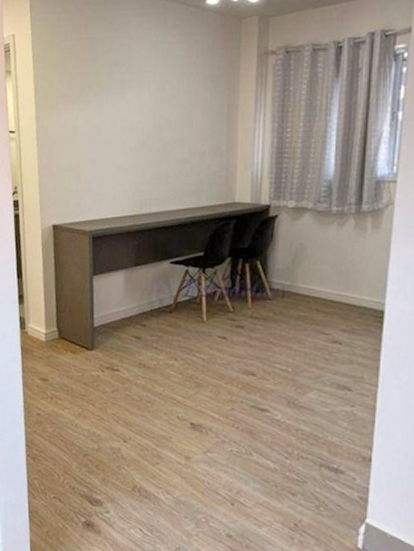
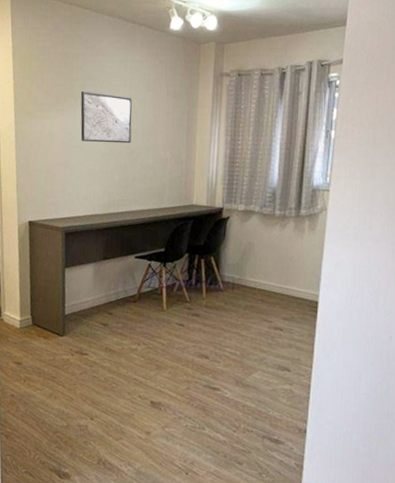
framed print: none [107,78,165,136] -> present [80,90,132,144]

